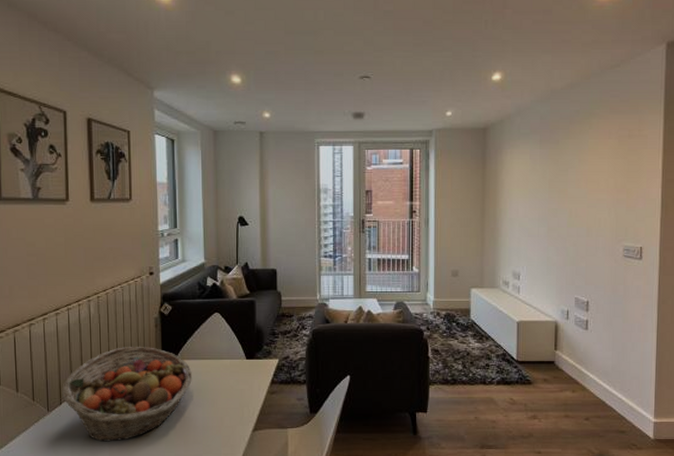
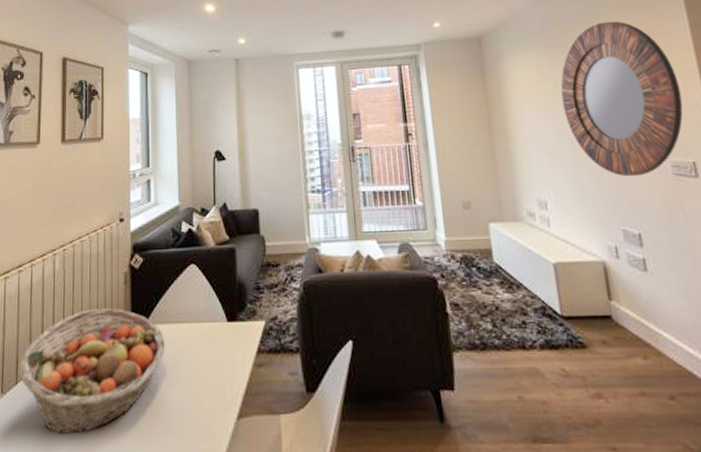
home mirror: none [547,122,644,256] -> present [560,21,683,177]

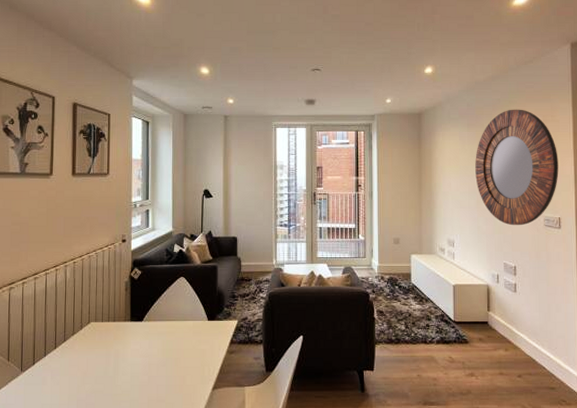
fruit basket: present [18,309,165,434] -> none [35,309,157,401]

